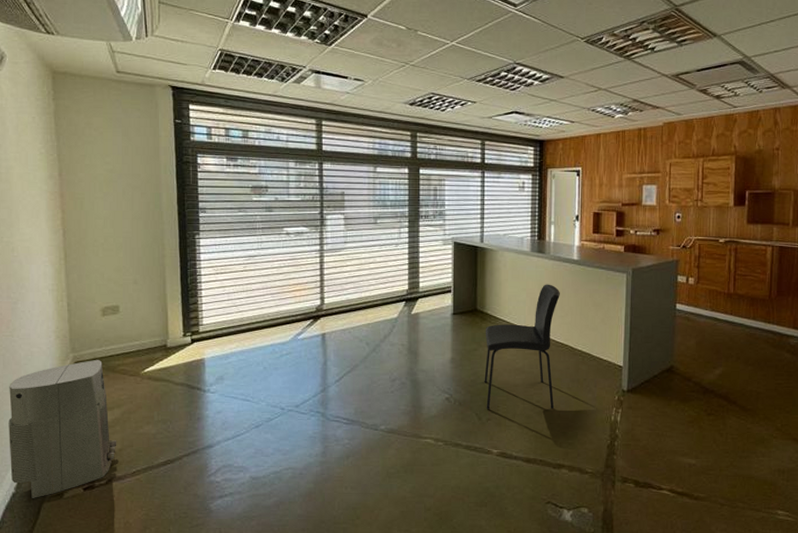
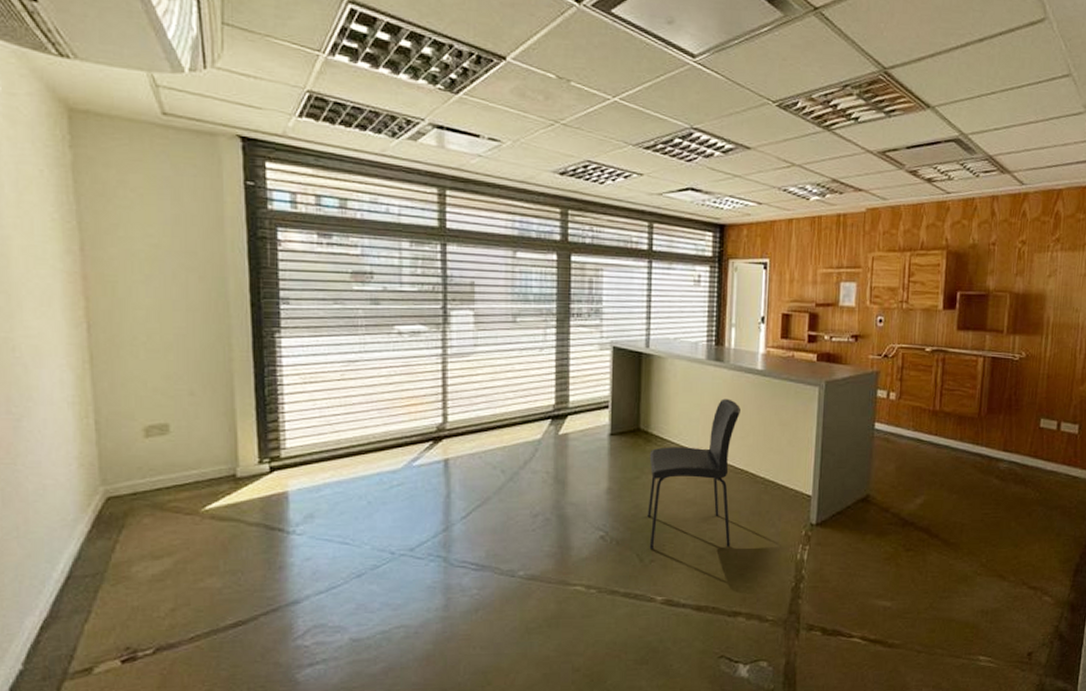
air purifier: present [8,359,117,498] -> none [11,493,168,676]

